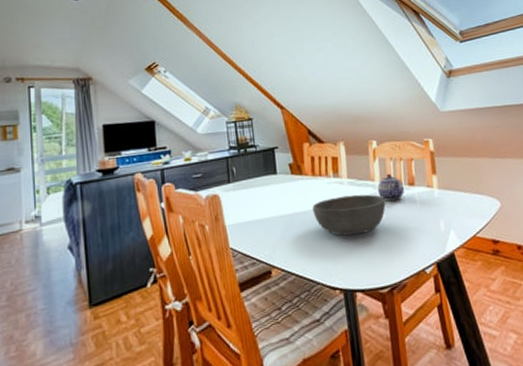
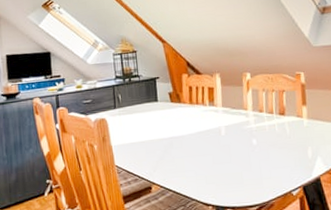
bowl: present [312,194,386,236] -> none [189,122,257,159]
teapot: present [377,173,405,201] -> none [249,103,276,129]

